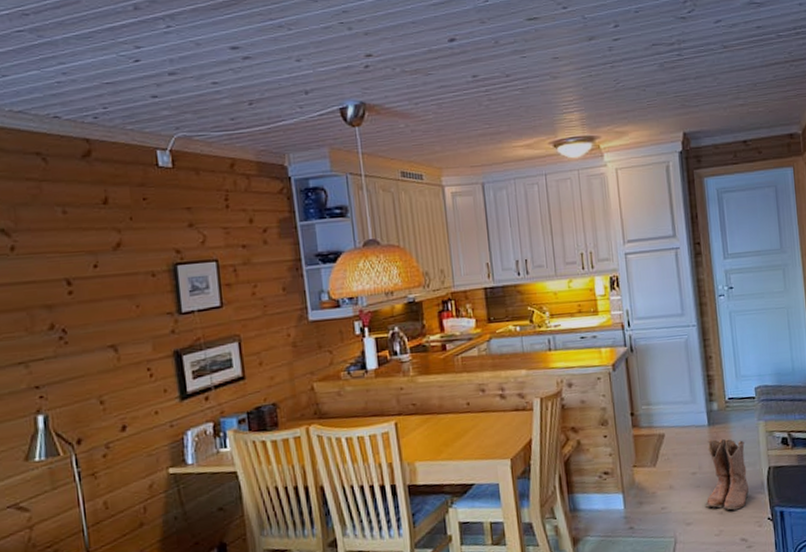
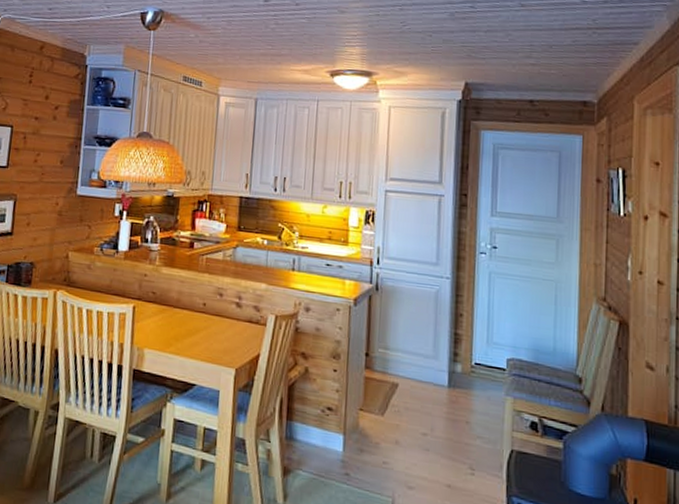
boots: present [705,438,749,511] -> none [432,401,487,488]

